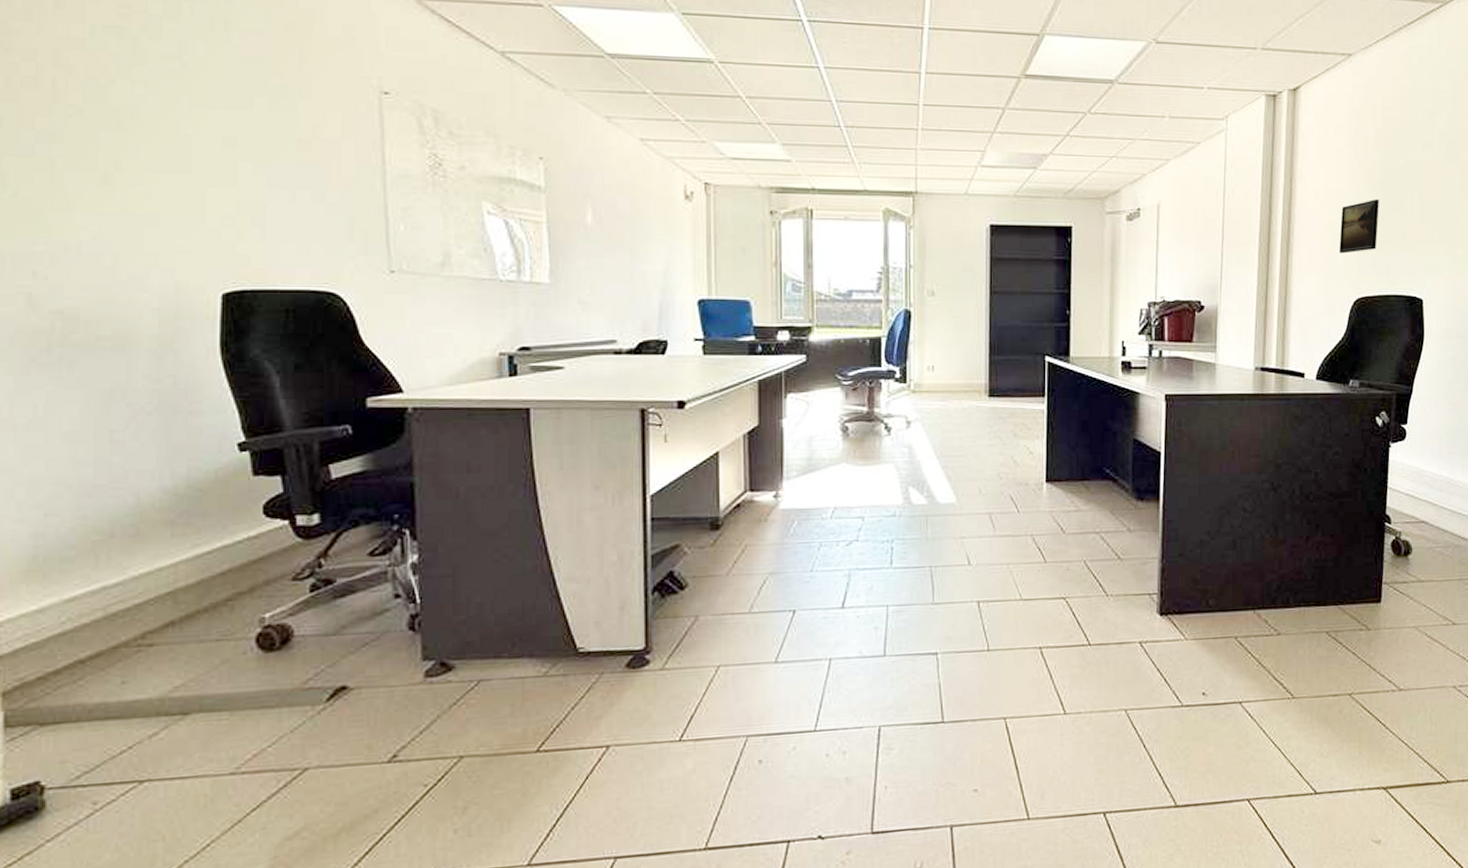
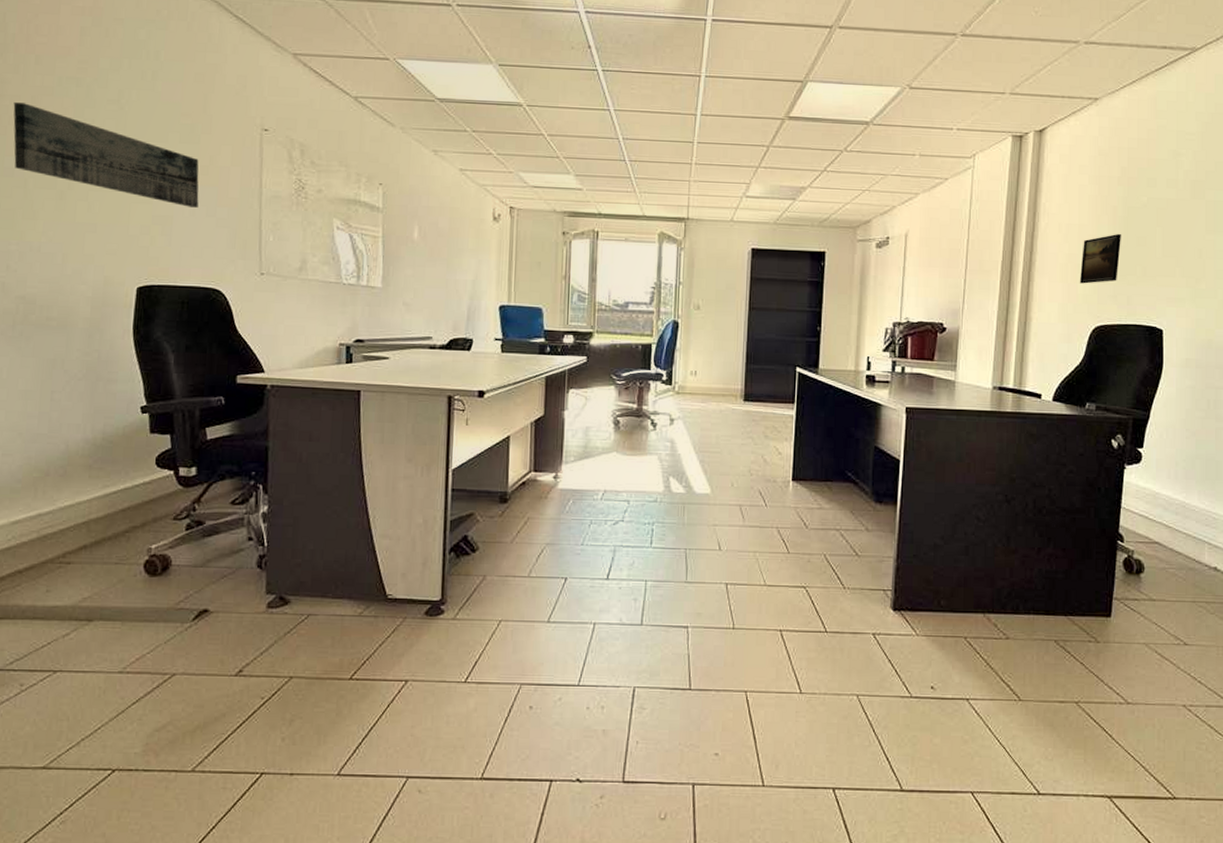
wall art: none [26,59,300,191] -> present [13,102,199,208]

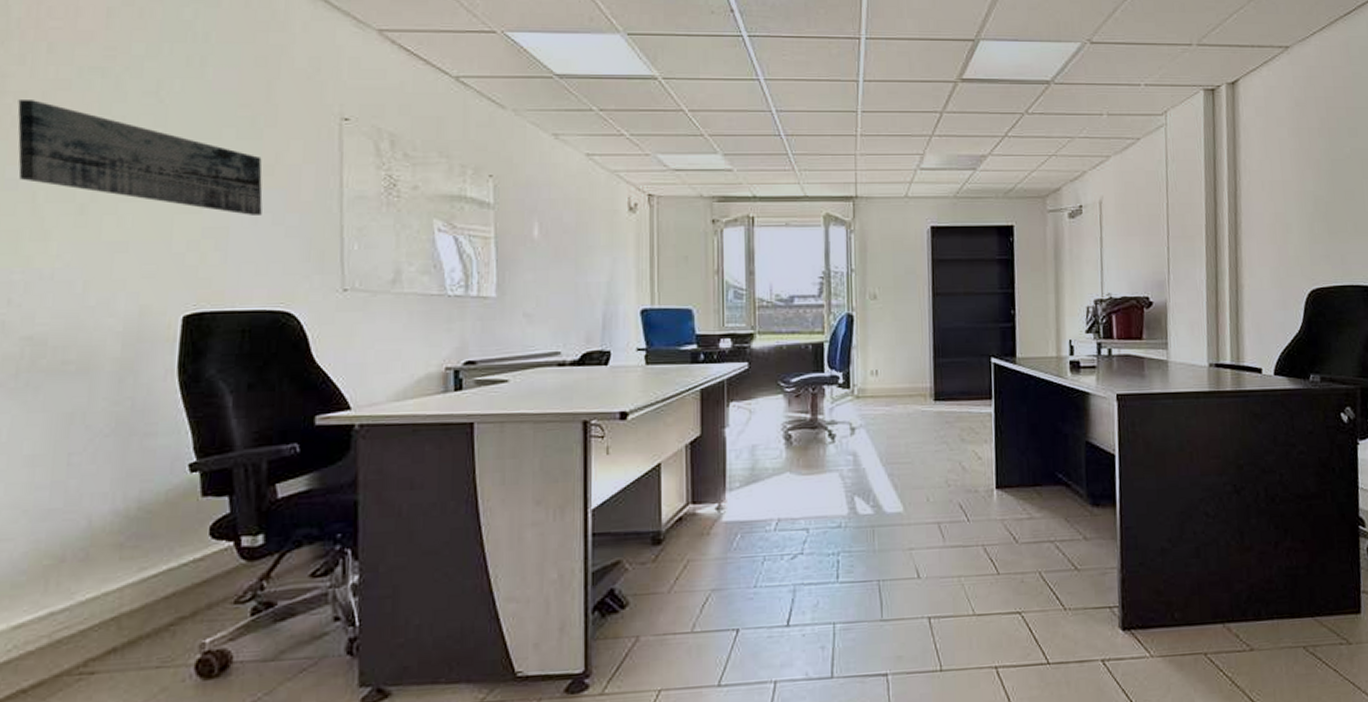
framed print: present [1079,233,1121,284] -> none [1289,188,1329,245]

